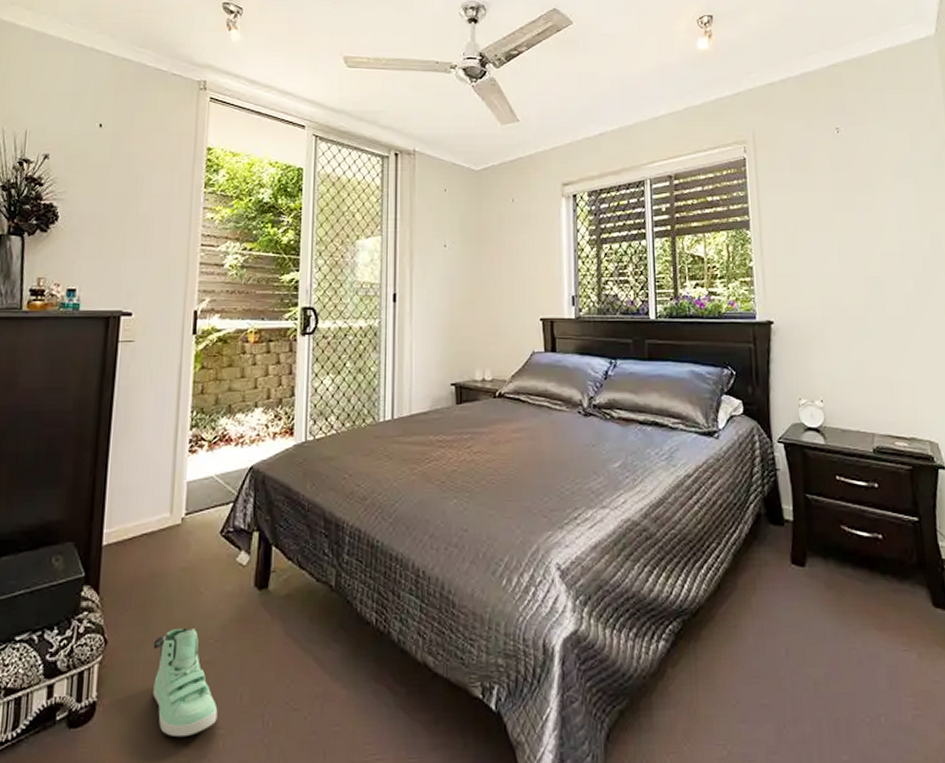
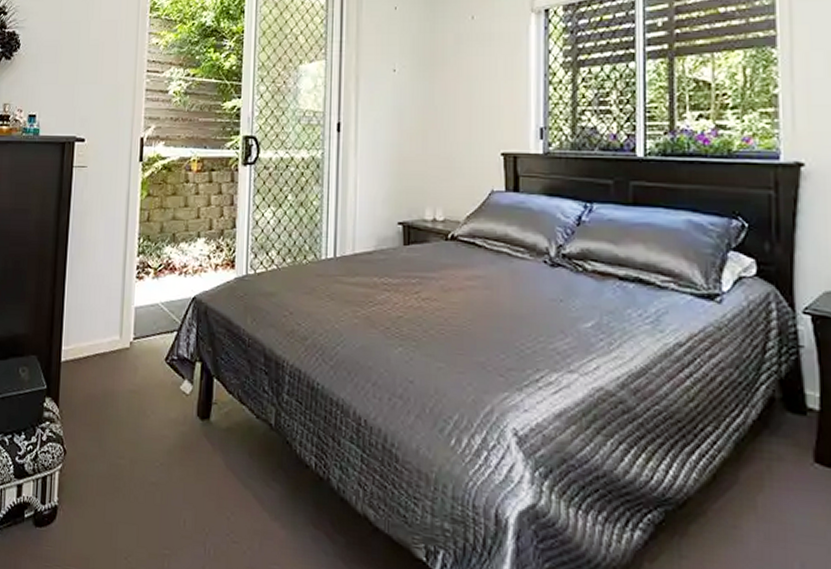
sneaker: present [153,627,218,738] -> none [105,448,163,551]

